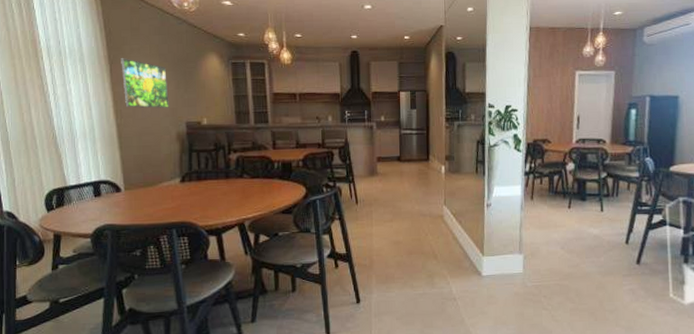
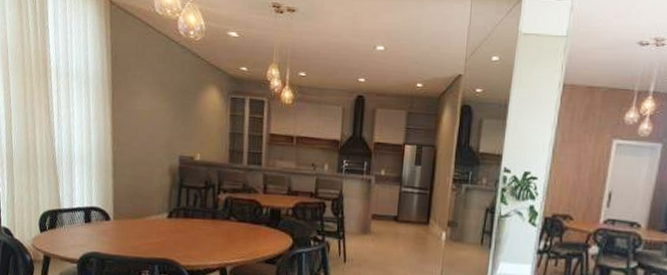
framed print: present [121,58,169,108] -> none [123,84,166,139]

